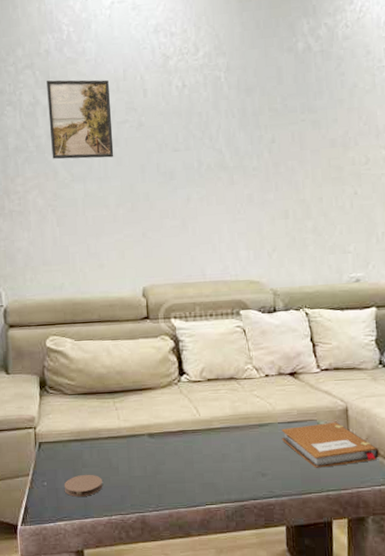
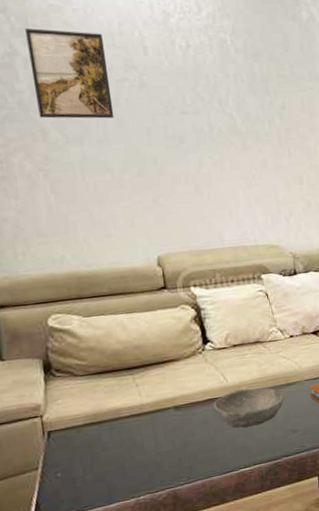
coaster: present [64,474,103,497] -> none [81,457,127,484]
bowl: none [185,424,256,465] -> present [213,387,285,428]

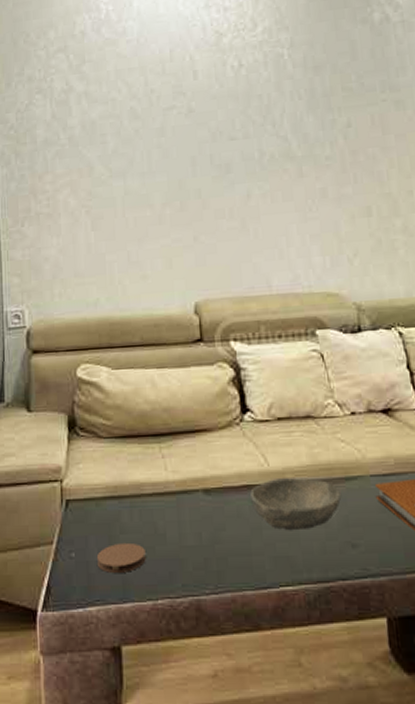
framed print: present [25,28,115,119] -> none [82,61,159,153]
coaster: none [81,457,127,484] -> present [96,542,146,573]

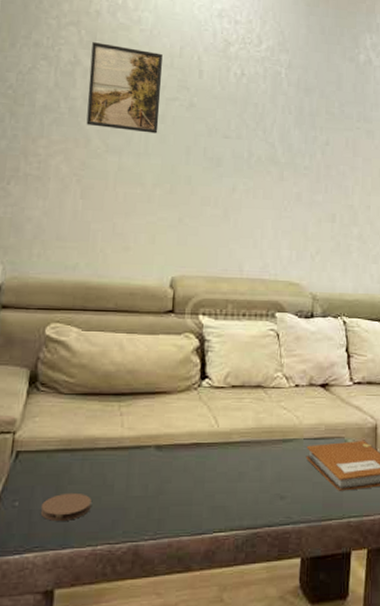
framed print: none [82,61,159,153] -> present [86,42,163,134]
bowl: present [250,477,342,531] -> none [198,438,278,484]

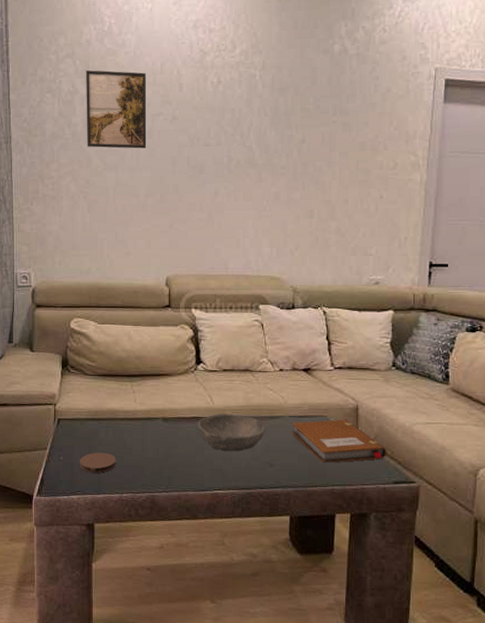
bowl: none [198,438,278,484] -> present [198,414,266,452]

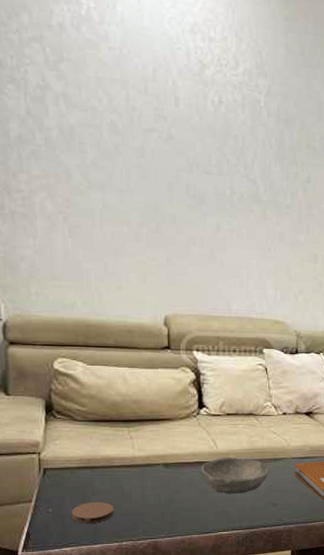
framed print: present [86,70,147,149] -> none [59,62,139,169]

